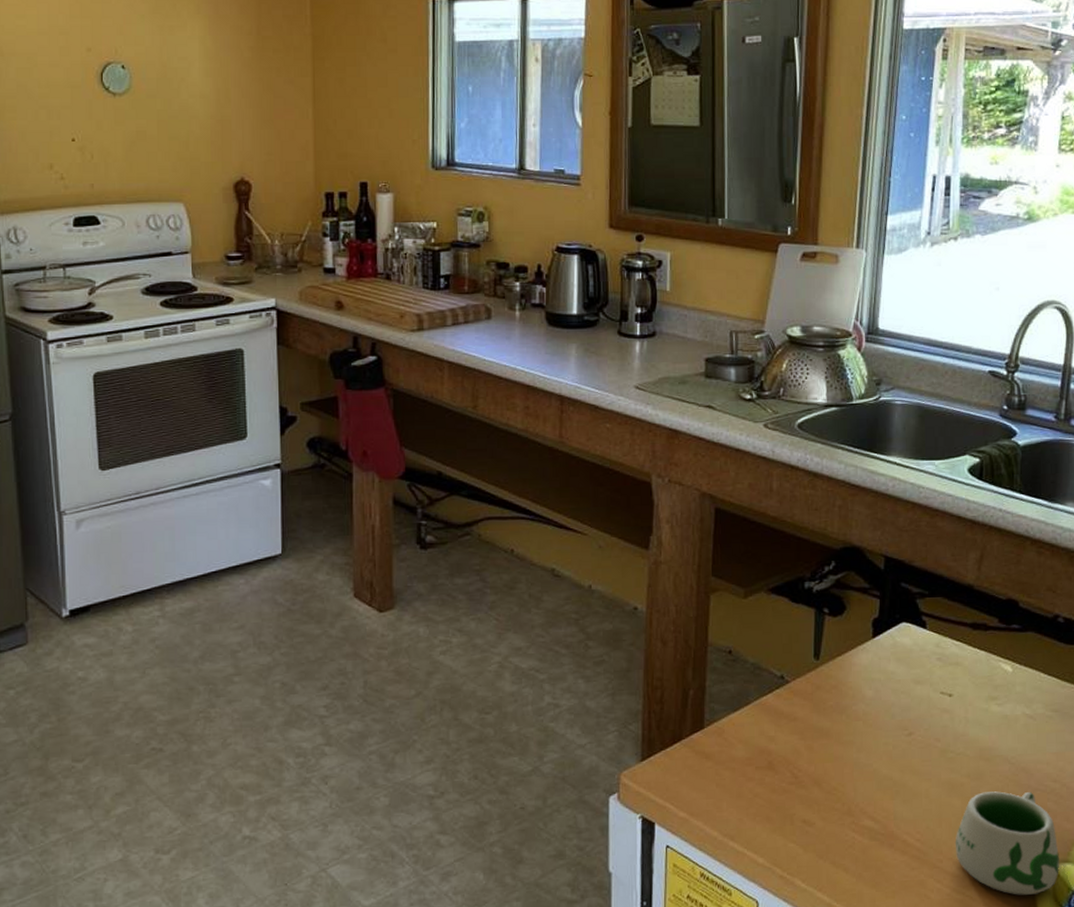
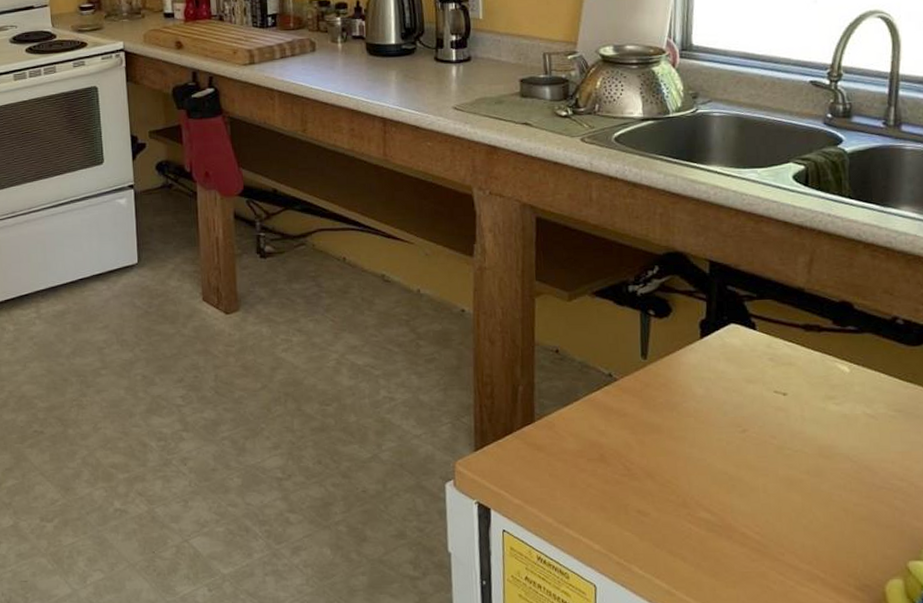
mug: present [955,791,1059,895] -> none [796,488,911,591]

